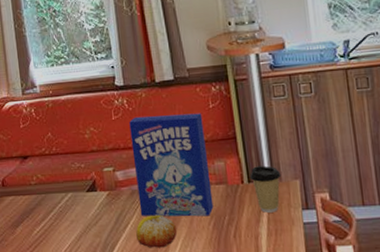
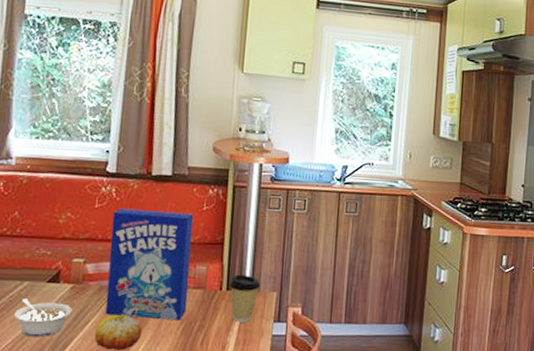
legume: none [66,208,112,241] -> present [14,298,72,337]

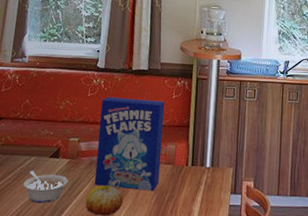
coffee cup: present [229,274,261,322] -> none [194,152,219,194]

